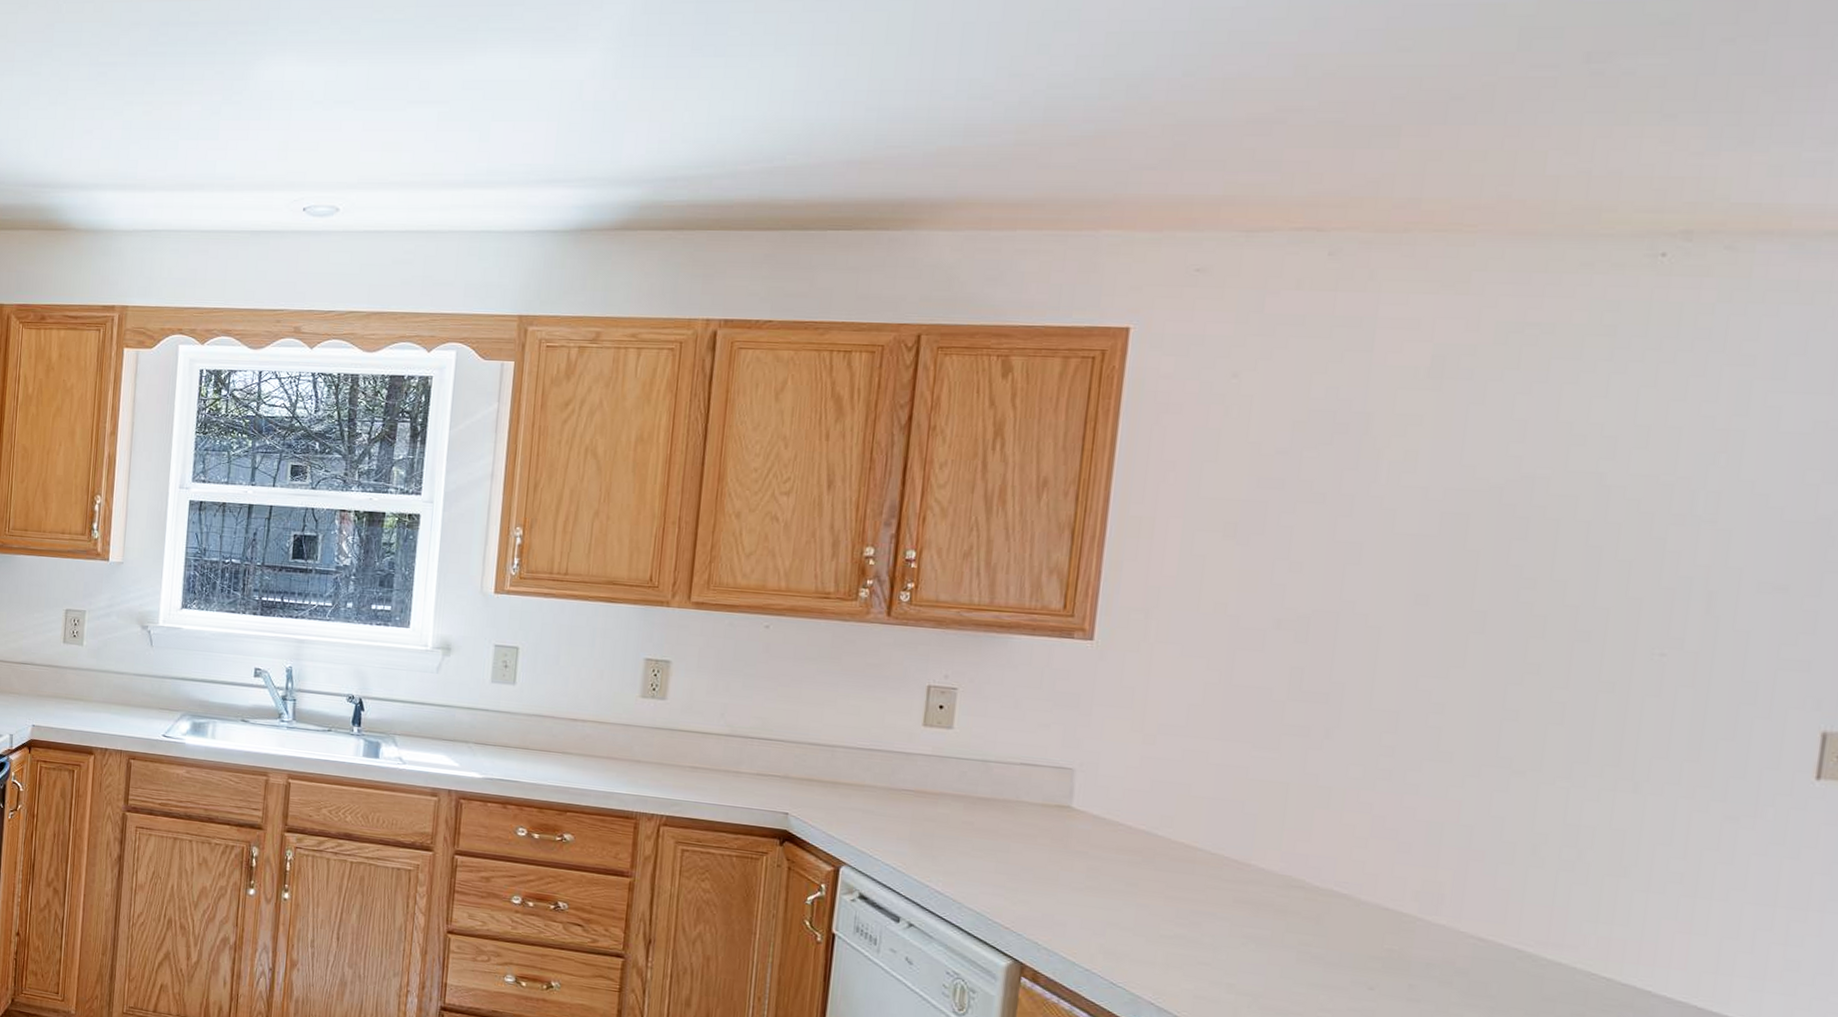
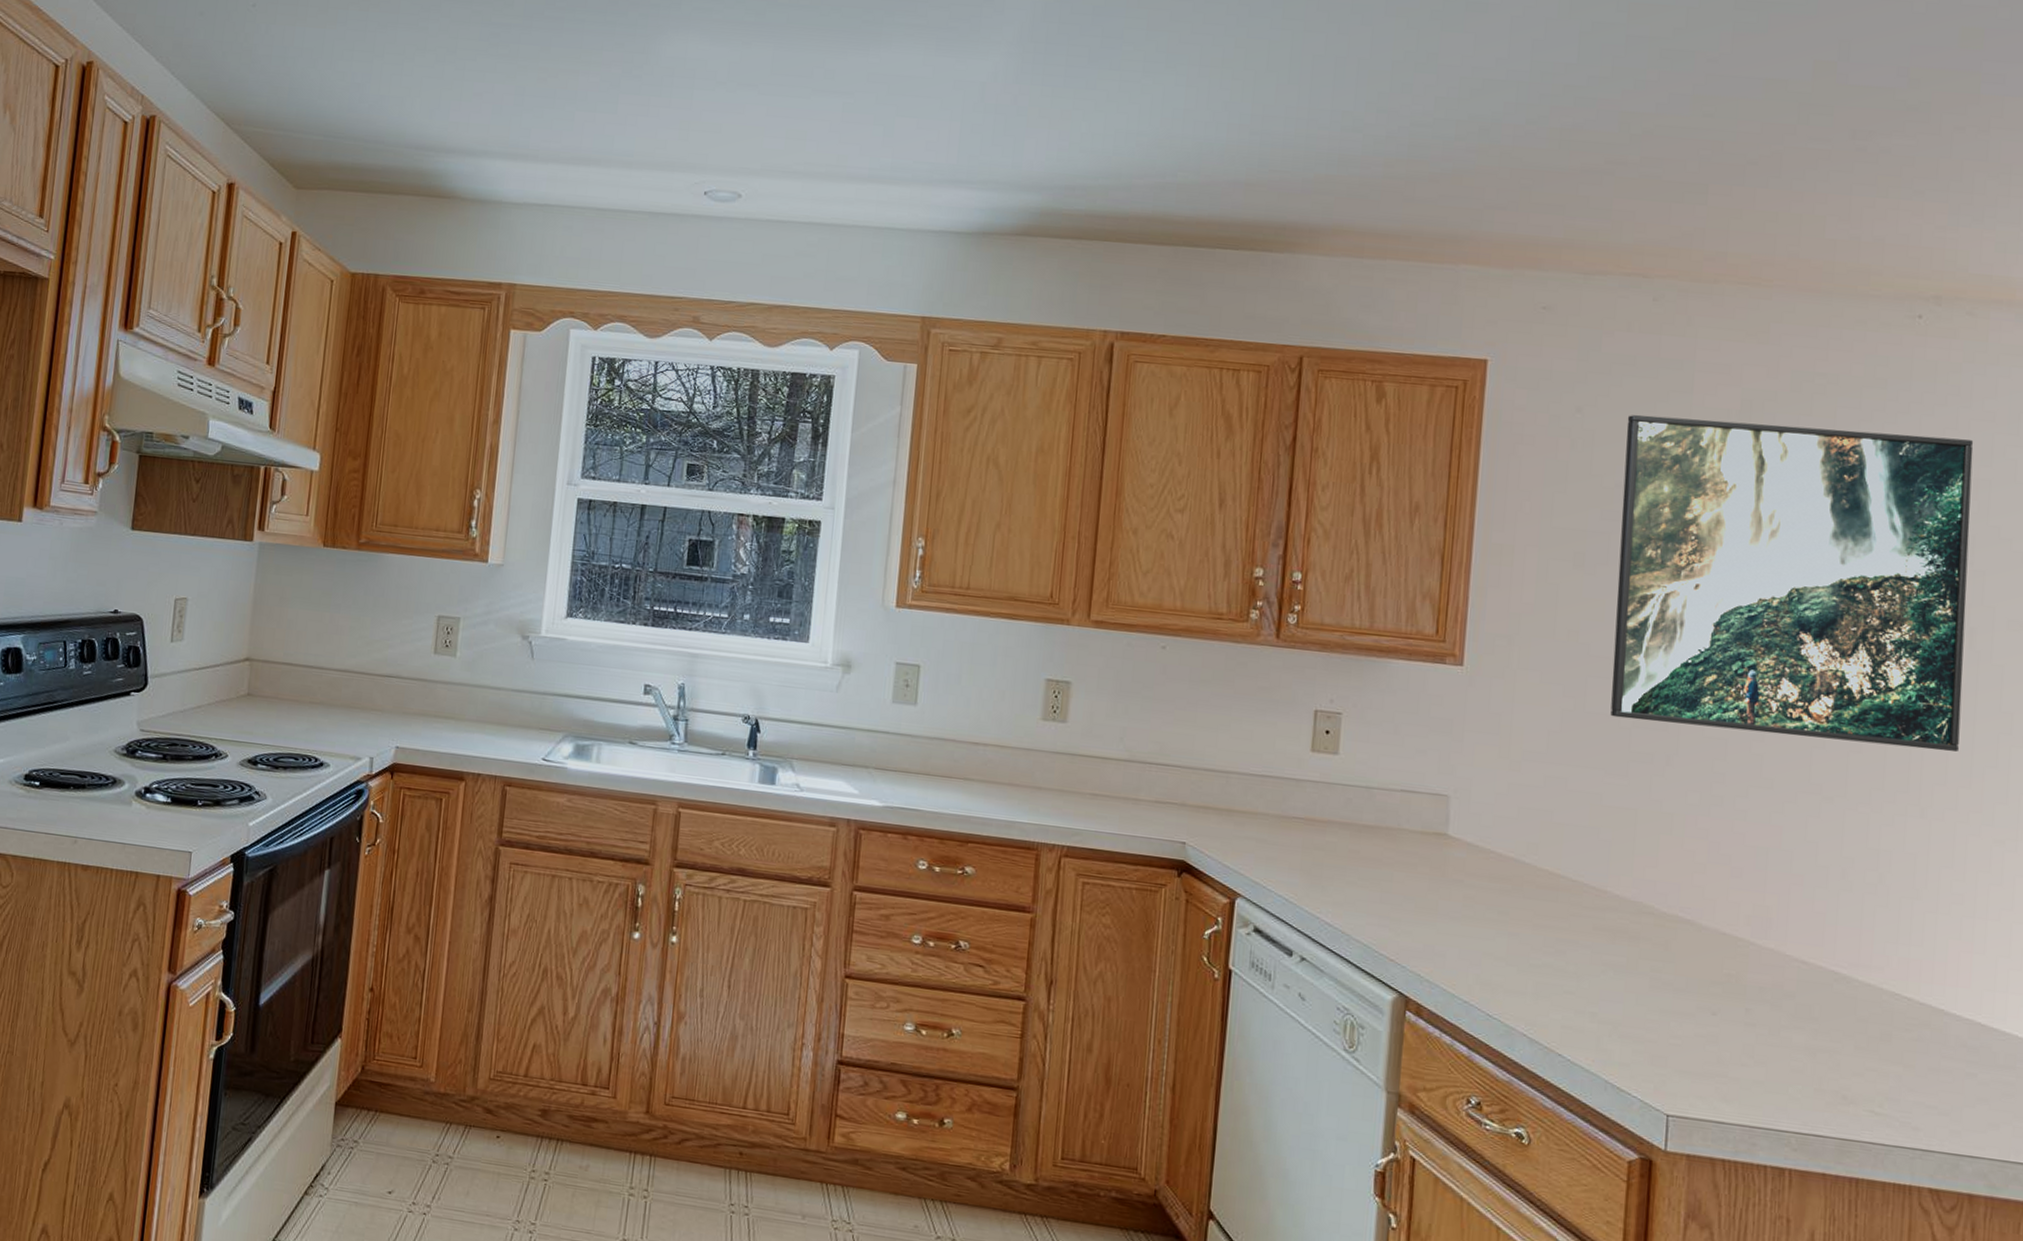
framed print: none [1261,377,1726,723] -> present [1610,414,1974,752]

